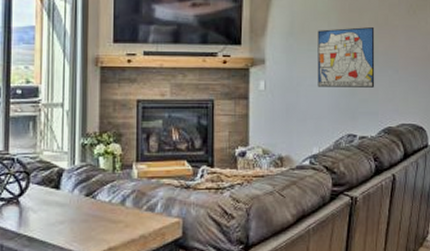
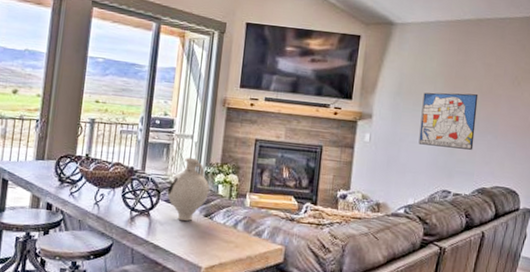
decorative vase: none [38,129,89,205] -> present [167,157,210,222]

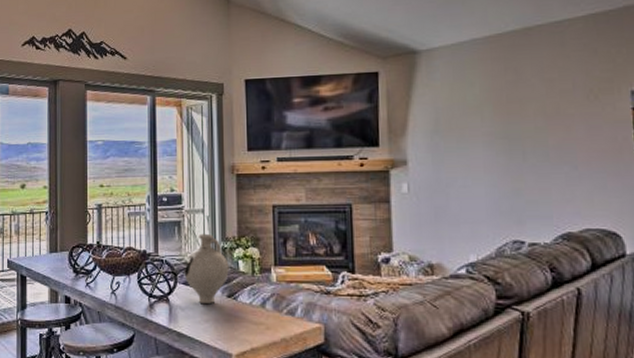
wall art: present [418,92,479,150] -> none [468,117,546,188]

